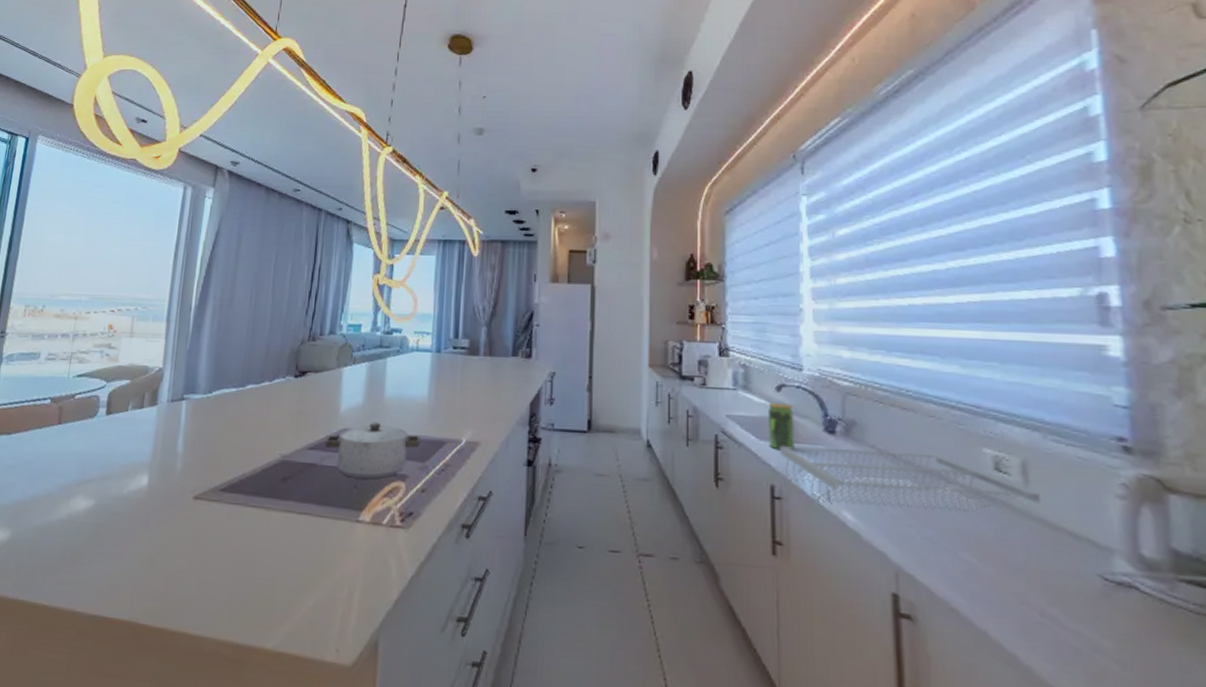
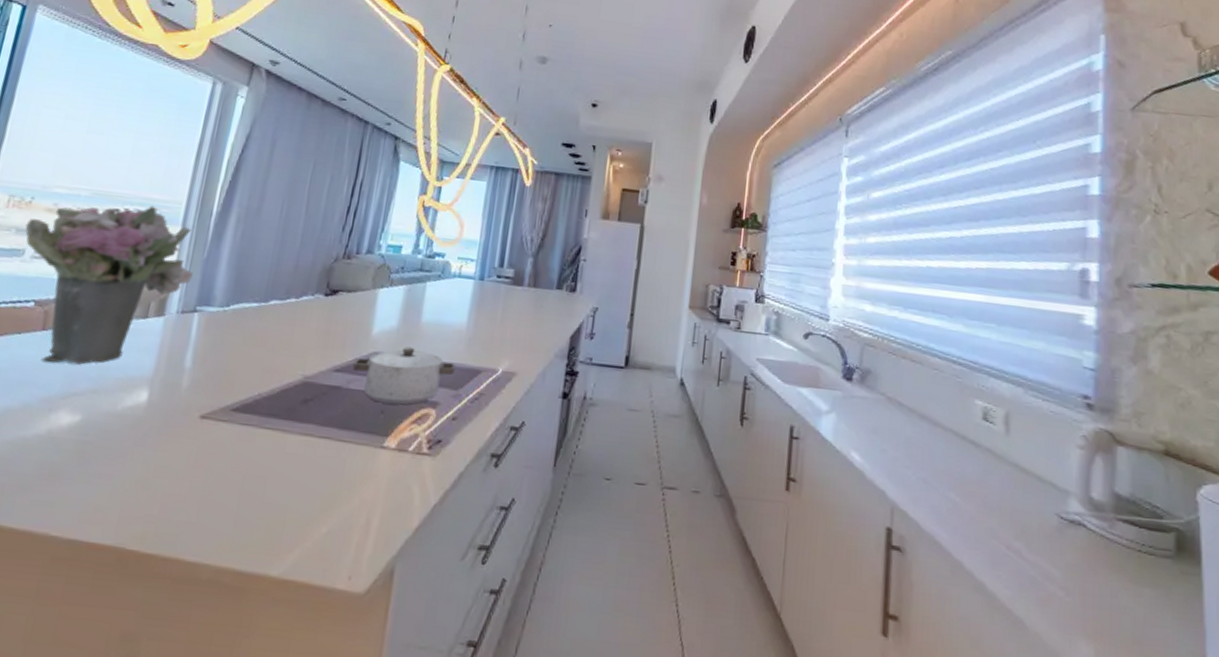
flower bouquet: none [39,305,179,454] -> present [25,205,193,364]
jar: present [768,403,795,451] -> none [792,349,818,394]
dish rack: present [779,446,1041,512] -> none [801,390,1018,456]

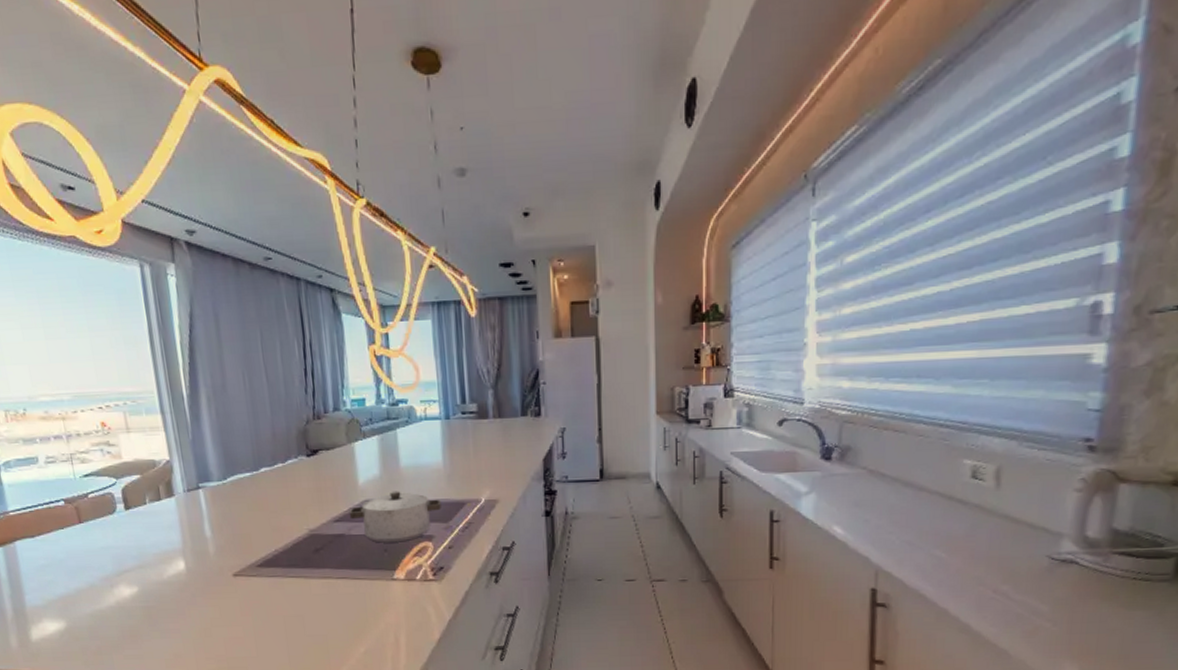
flower bouquet: present [25,205,193,364] -> none [29,399,186,549]

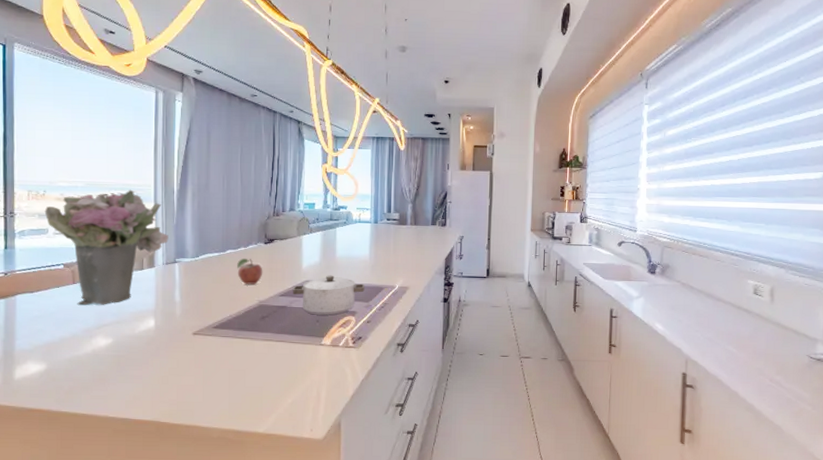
flower bouquet: none [29,399,186,549] -> present [44,189,169,306]
fruit: none [275,477,310,510] -> present [237,259,263,285]

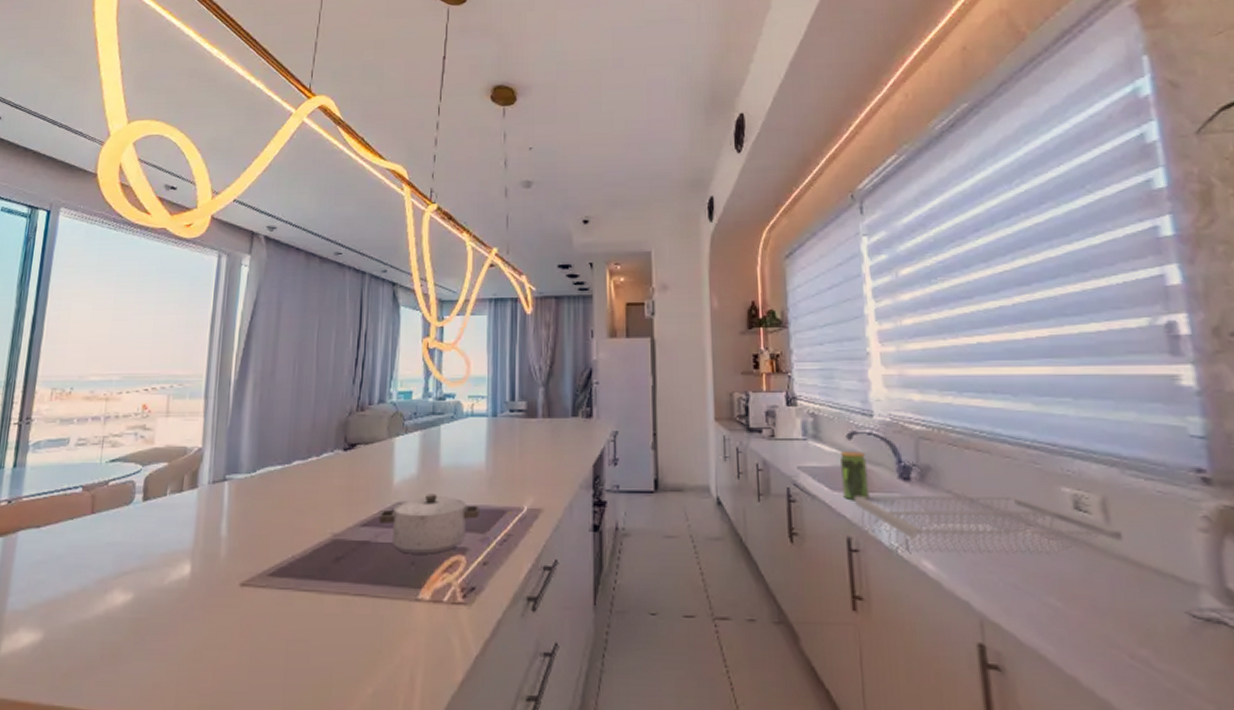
flower bouquet: present [44,189,169,306] -> none [68,382,219,545]
fruit: present [237,259,263,285] -> none [305,472,340,510]
jar: none [611,254,629,286] -> present [840,452,870,501]
dish rack: none [617,283,780,321] -> present [853,495,1124,554]

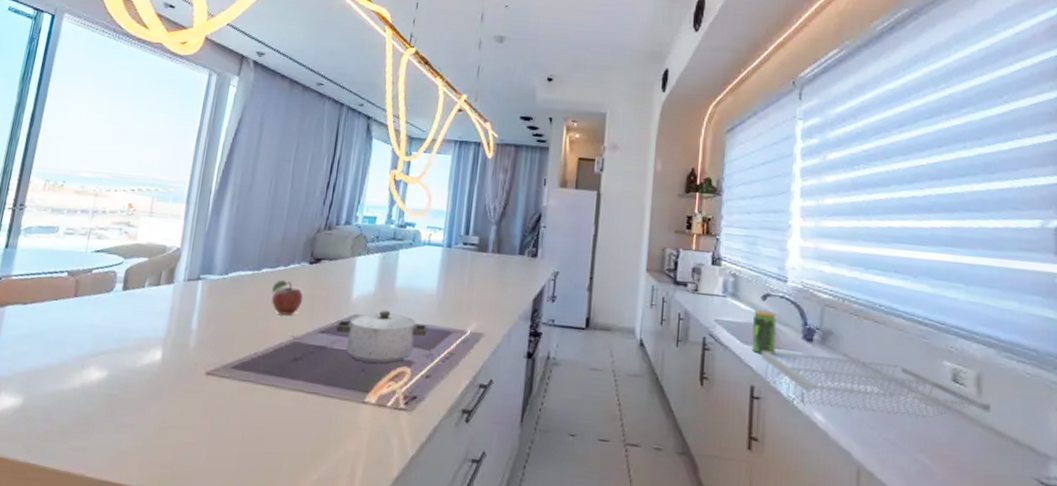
fruit: none [305,472,340,510] -> present [271,280,303,315]

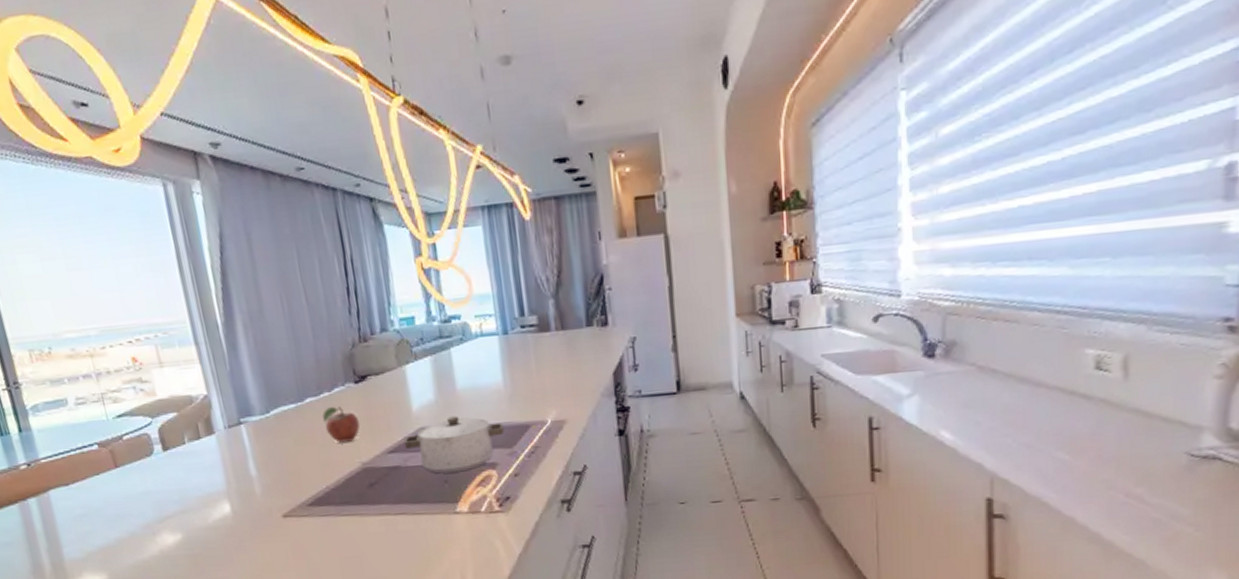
jar: present [752,310,777,355] -> none [865,333,893,383]
dish rack: present [760,350,991,418] -> none [876,362,1139,427]

